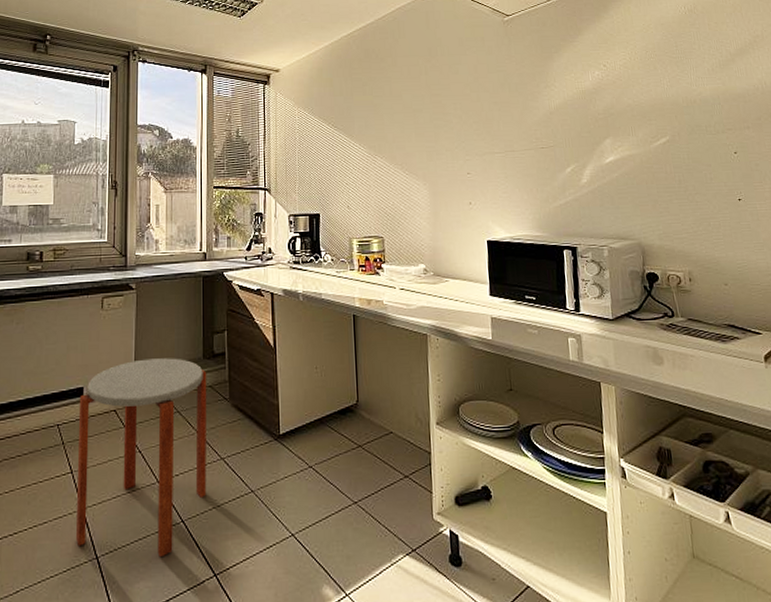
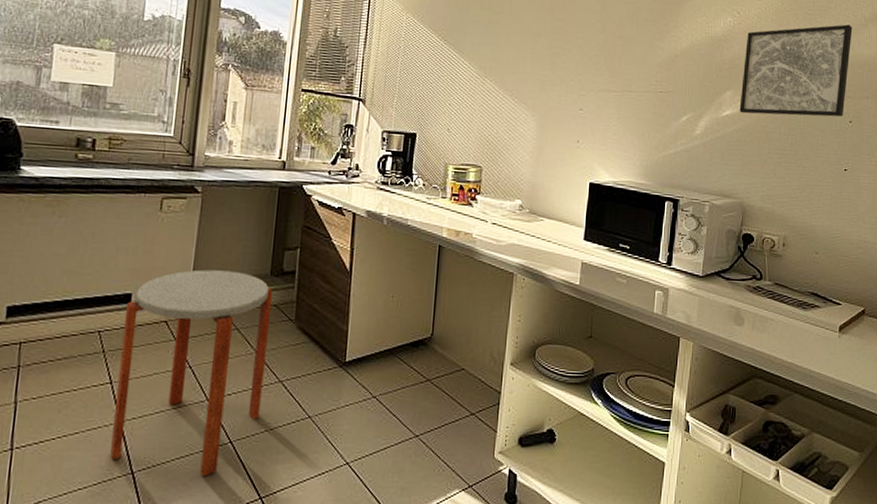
wall art: none [616,62,727,158] -> present [739,24,853,117]

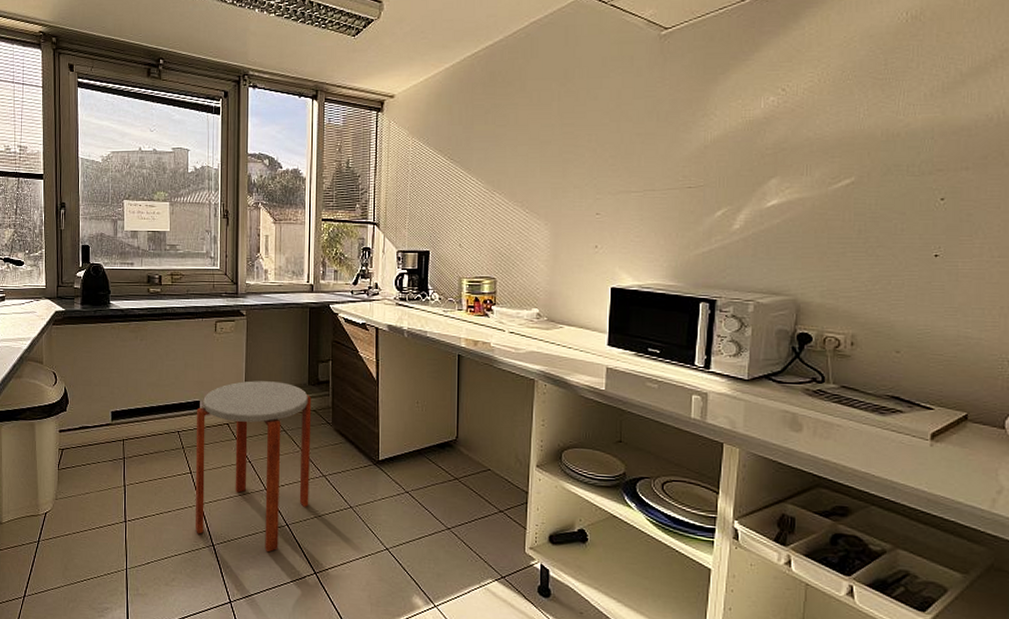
wall art: present [739,24,853,117] -> none [788,84,943,202]

